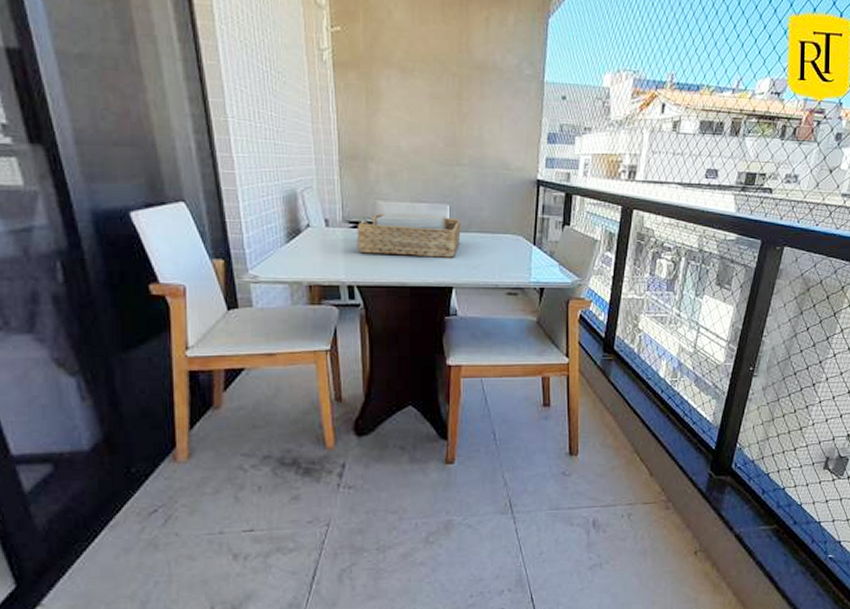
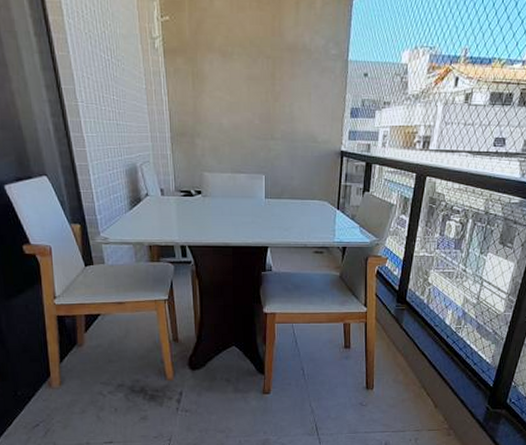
napkin holder: present [357,212,461,258] -> none [187,182,275,221]

